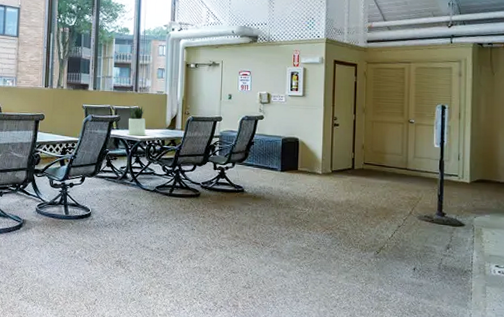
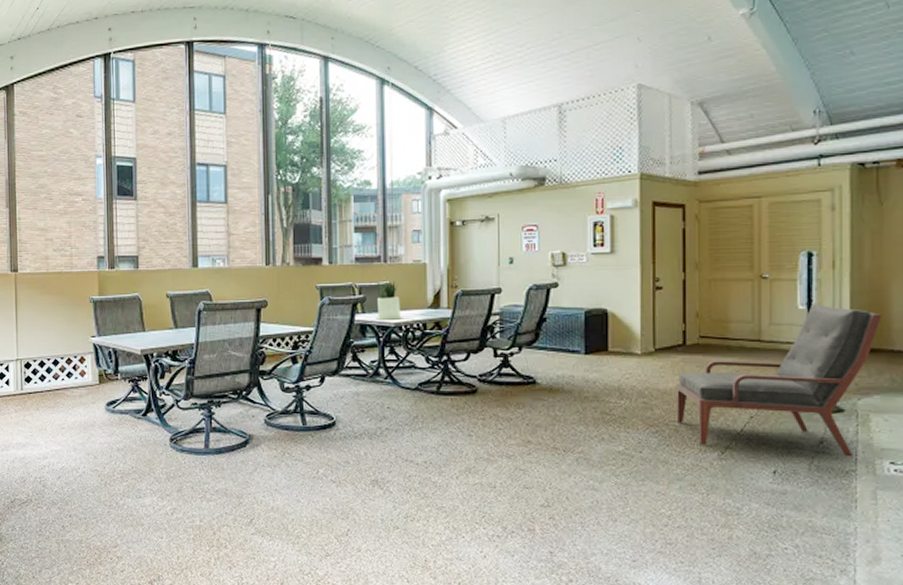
armchair: none [345,144,492,260] -> present [676,304,882,457]

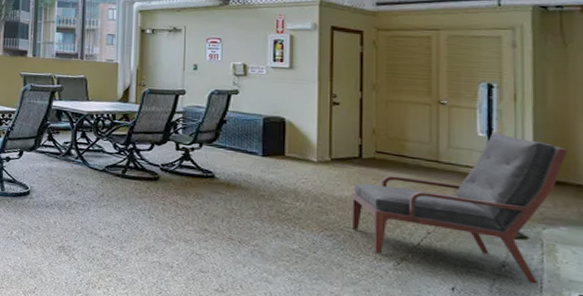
planter: present [376,281,404,321] -> none [71,75,95,110]

